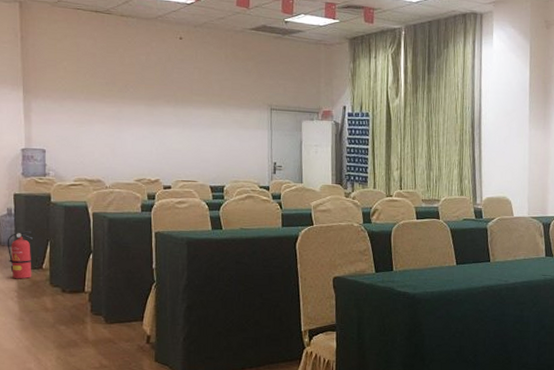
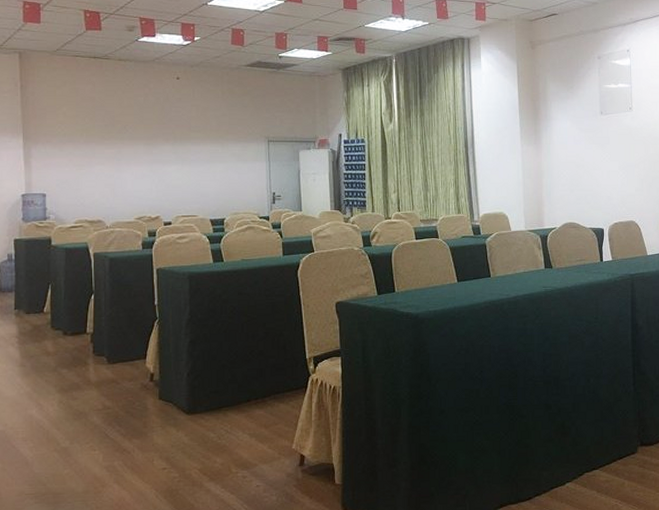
fire extinguisher: present [7,231,33,279] -> none [7,276,33,325]

